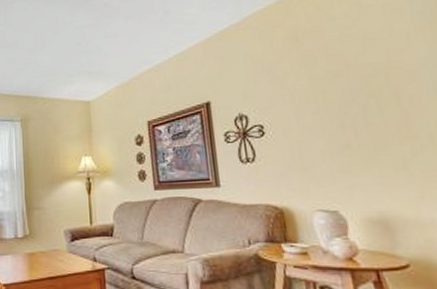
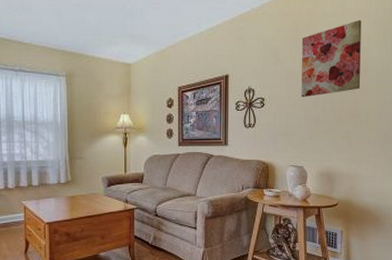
wall art: none [304,15,408,120] -> present [301,19,362,98]

